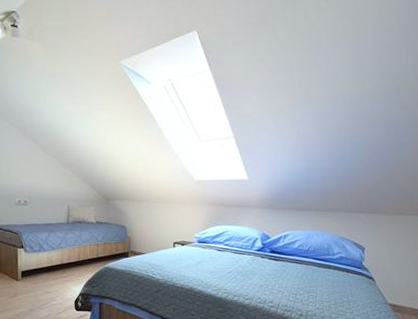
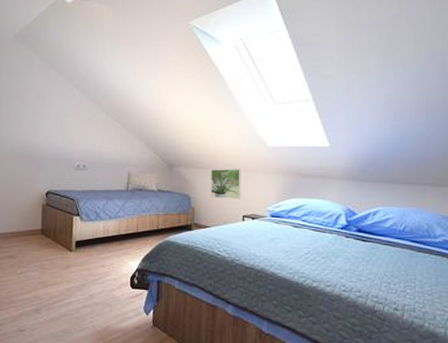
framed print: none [144,201,172,228] -> present [211,169,241,199]

